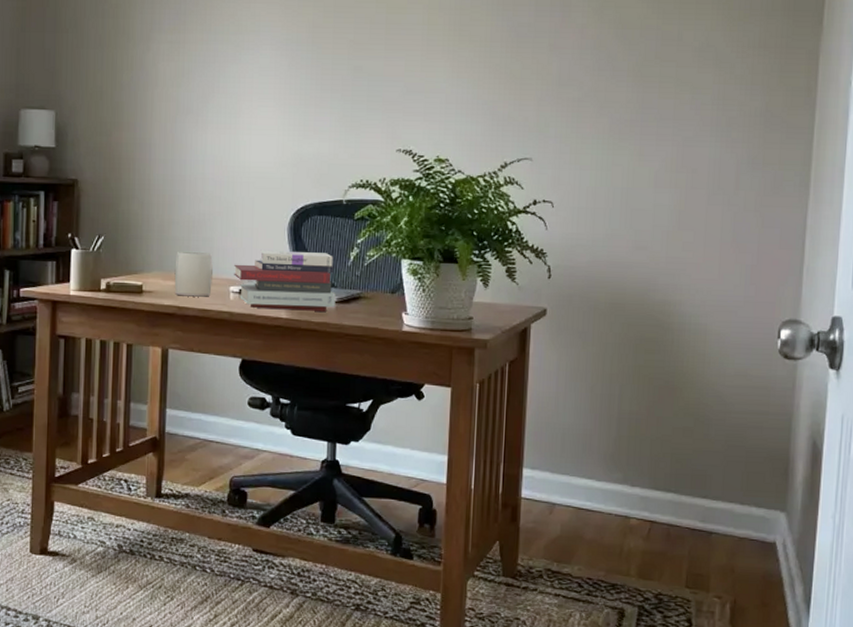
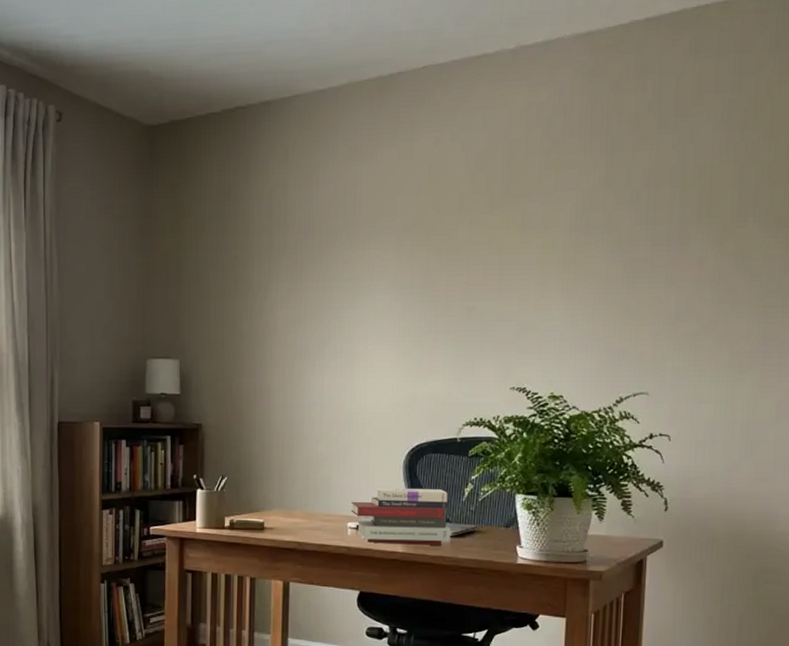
mug: present [174,251,213,297] -> none [294,489,331,533]

